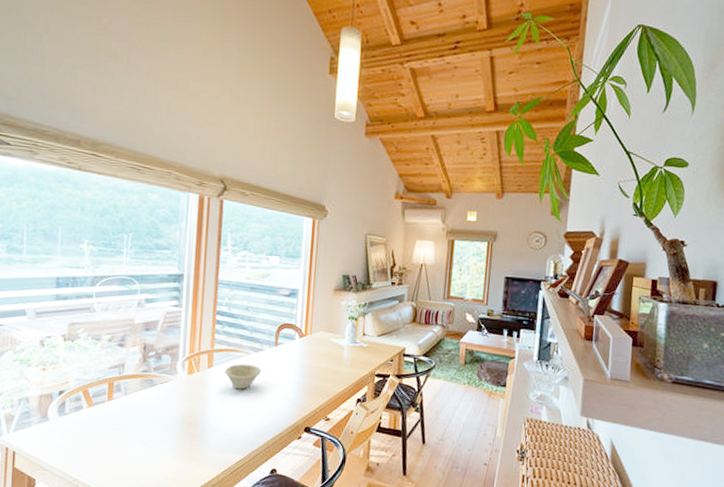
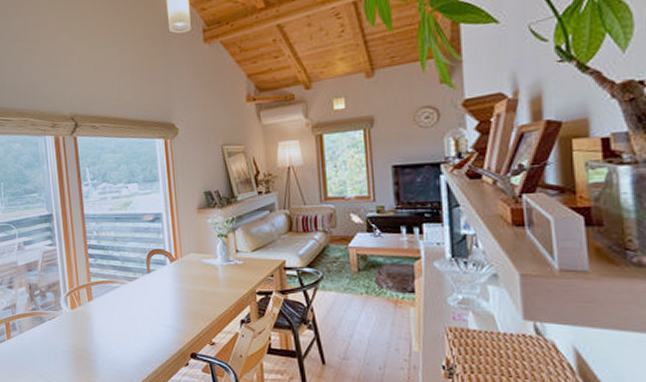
bowl: present [224,363,261,390] -> none [103,294,138,320]

